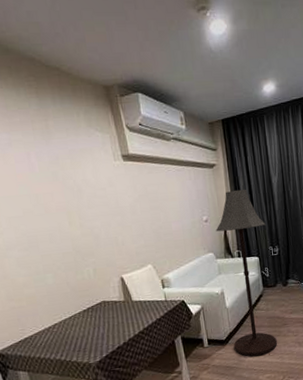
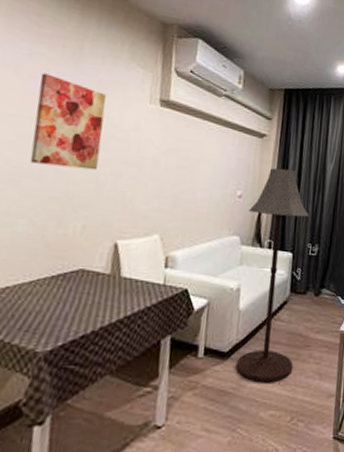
wall art: none [24,156,91,231] -> present [29,73,106,171]

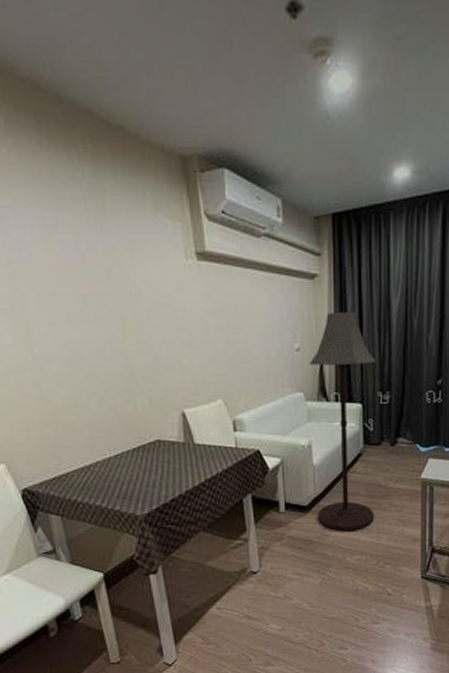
wall art: present [29,73,106,171] -> none [72,243,150,342]

